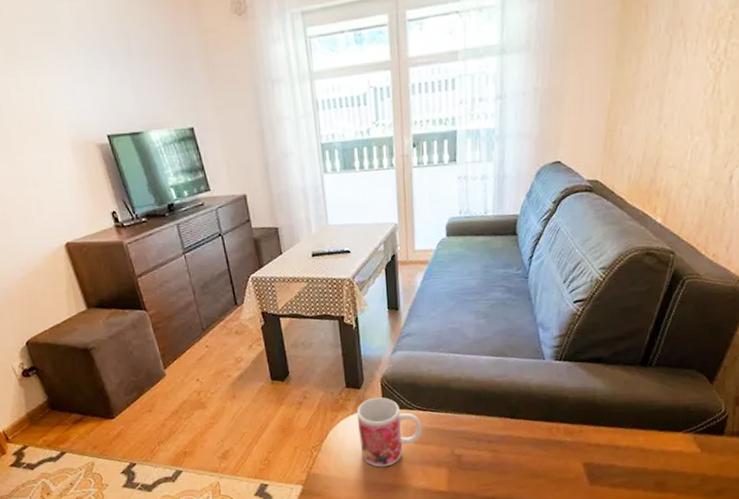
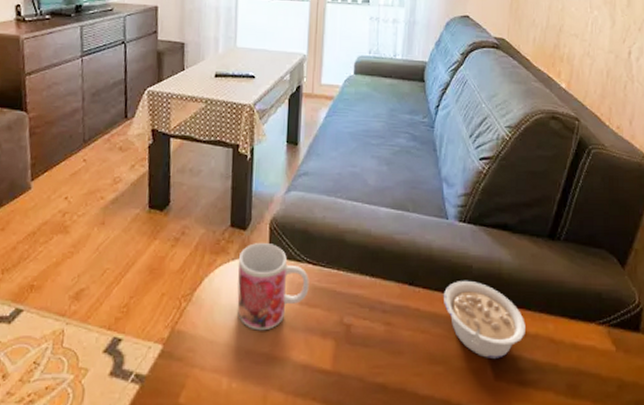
legume: none [542,409,618,469] -> present [443,281,525,358]

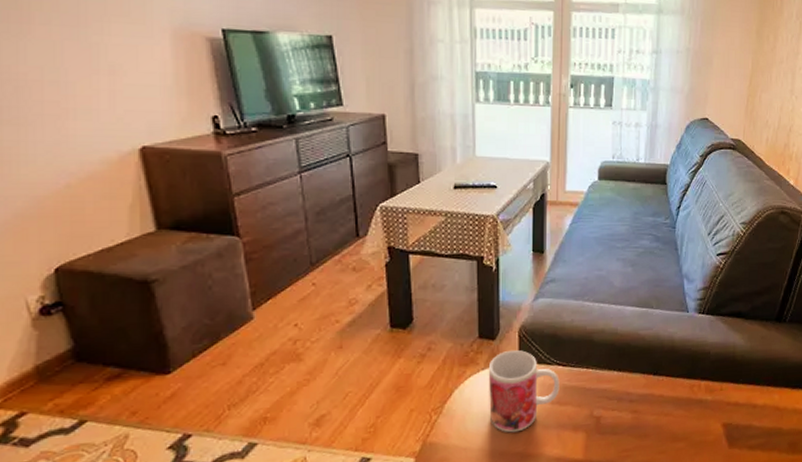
legume: present [443,281,525,358] -> none [684,365,755,431]

